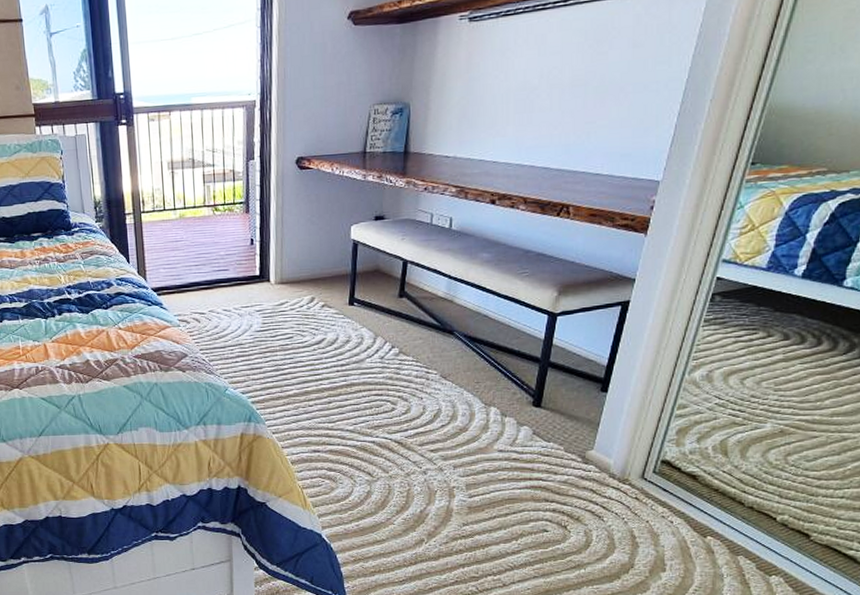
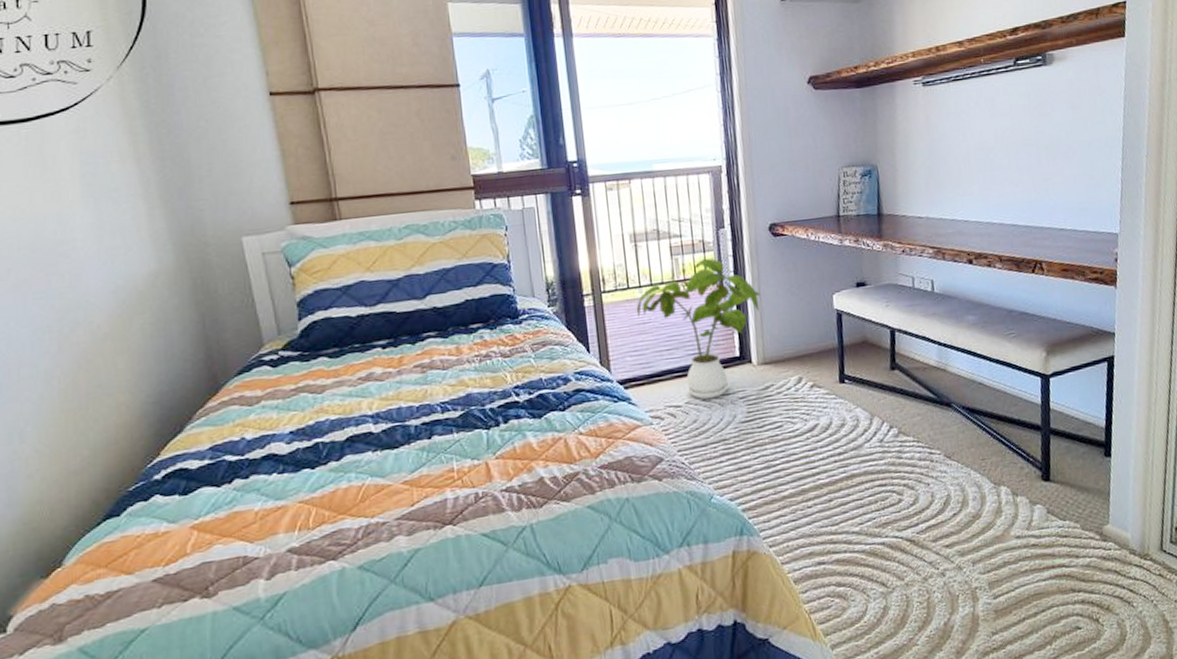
house plant: none [170,186,283,310] -> present [636,258,761,400]

